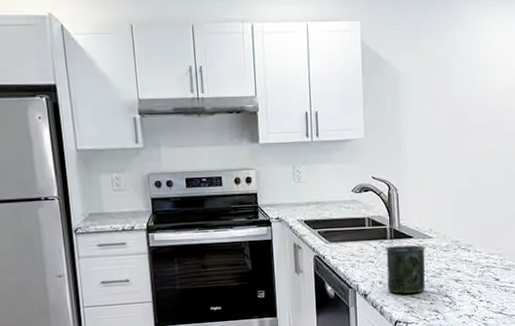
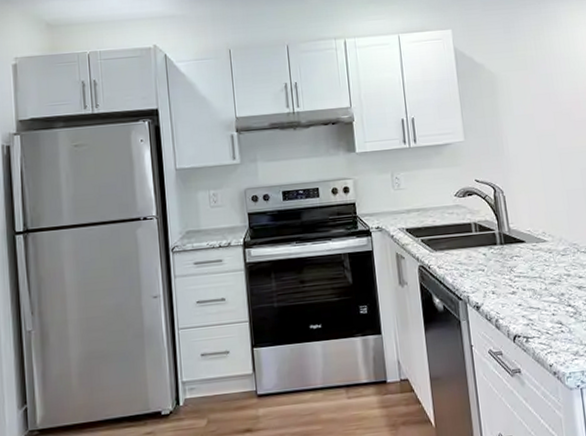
mug: present [385,245,426,294] -> none [495,250,545,305]

